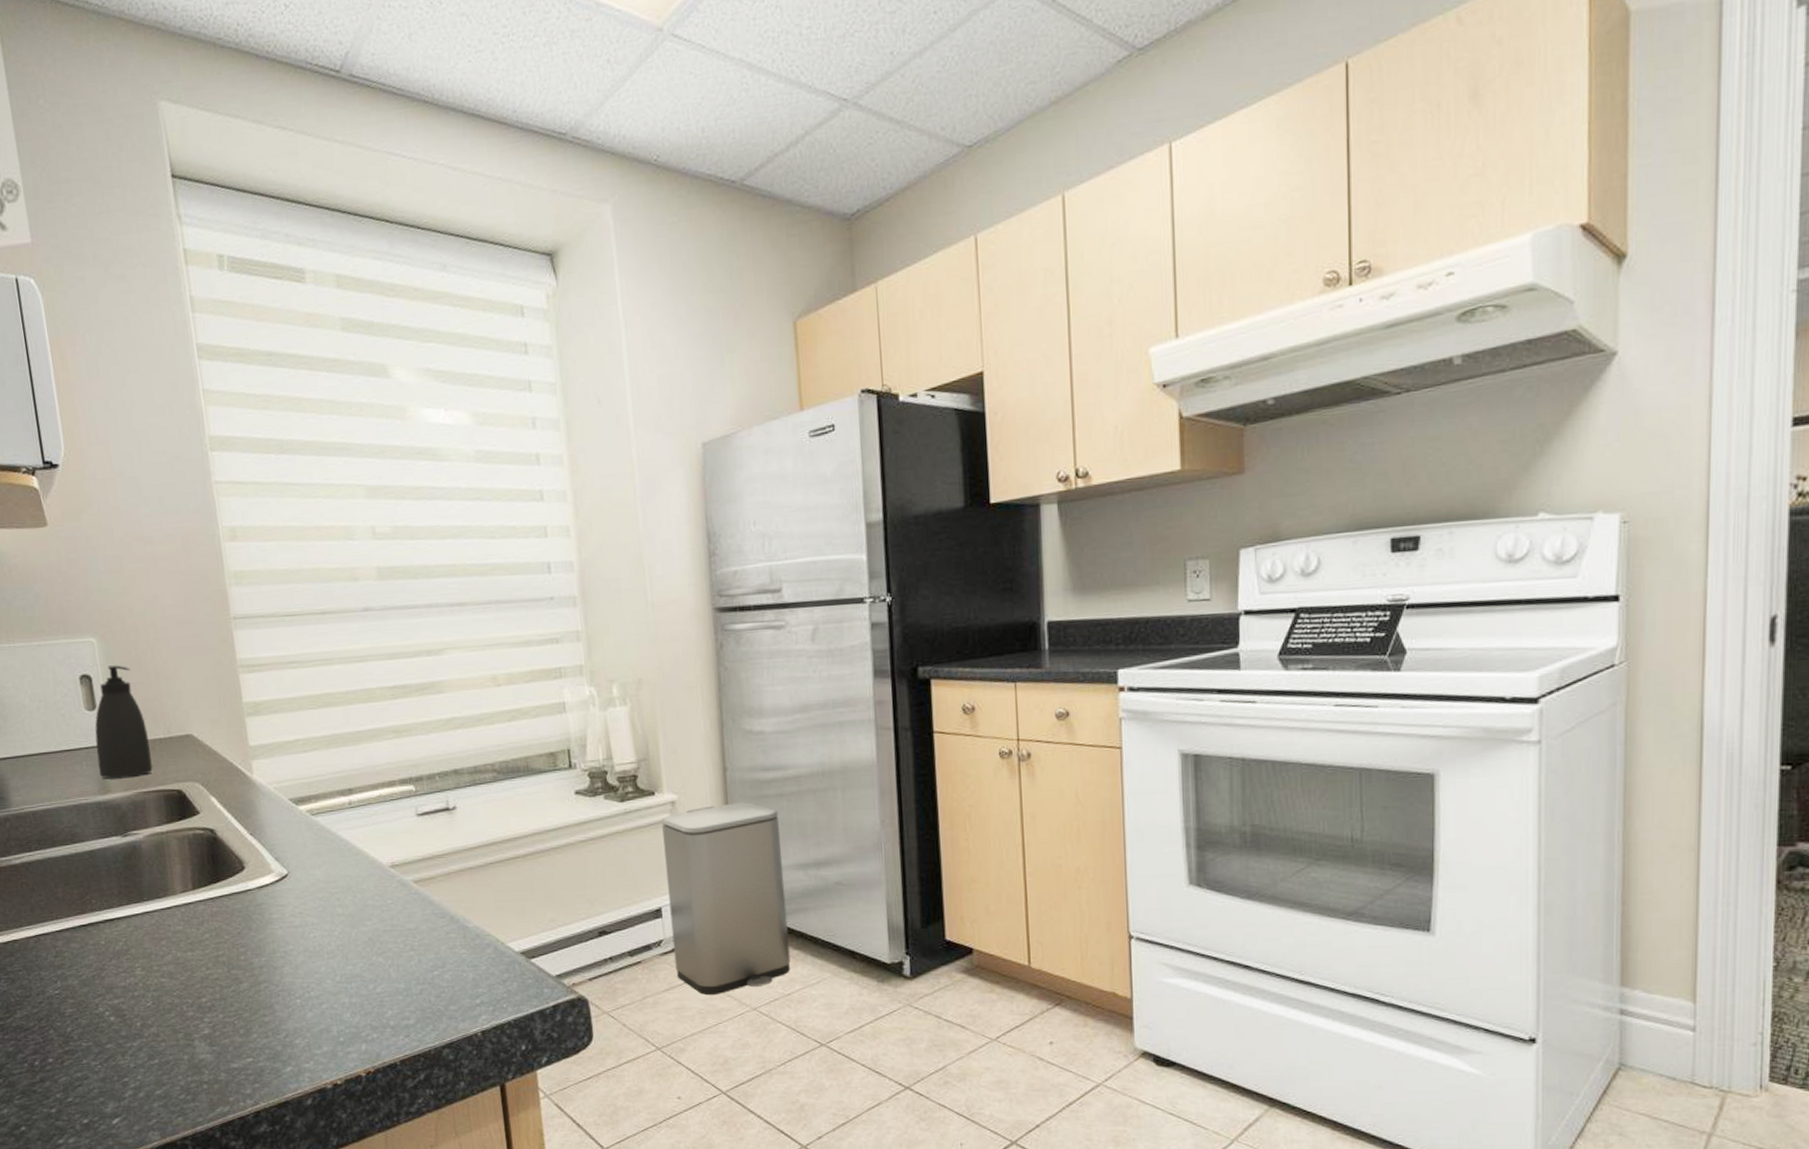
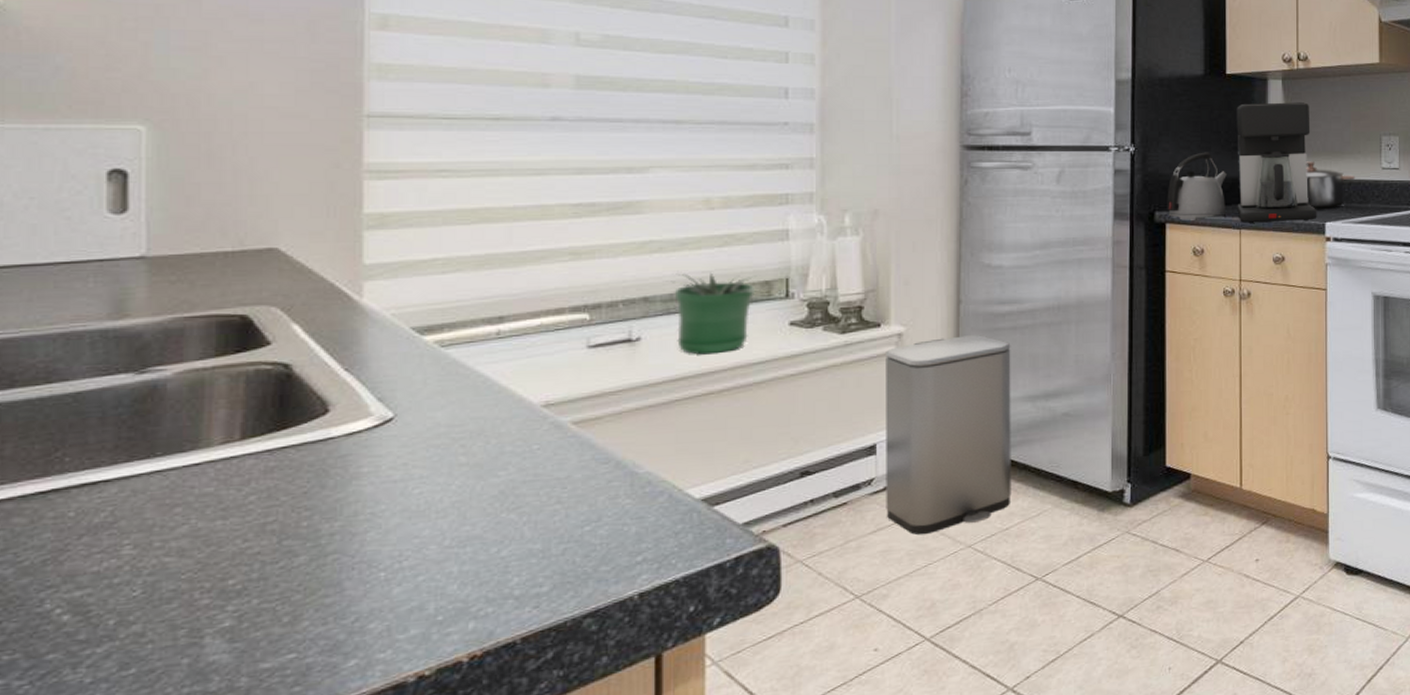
soap dispenser: present [95,665,153,778] -> none [115,160,206,299]
planter: none [473,745,549,821] -> present [671,272,762,354]
kettle: none [930,596,999,675] -> present [1167,152,1228,221]
coffee maker: none [1004,528,1107,675] -> present [1236,102,1317,223]
cooking pot: none [1091,598,1154,655] -> present [1306,161,1356,209]

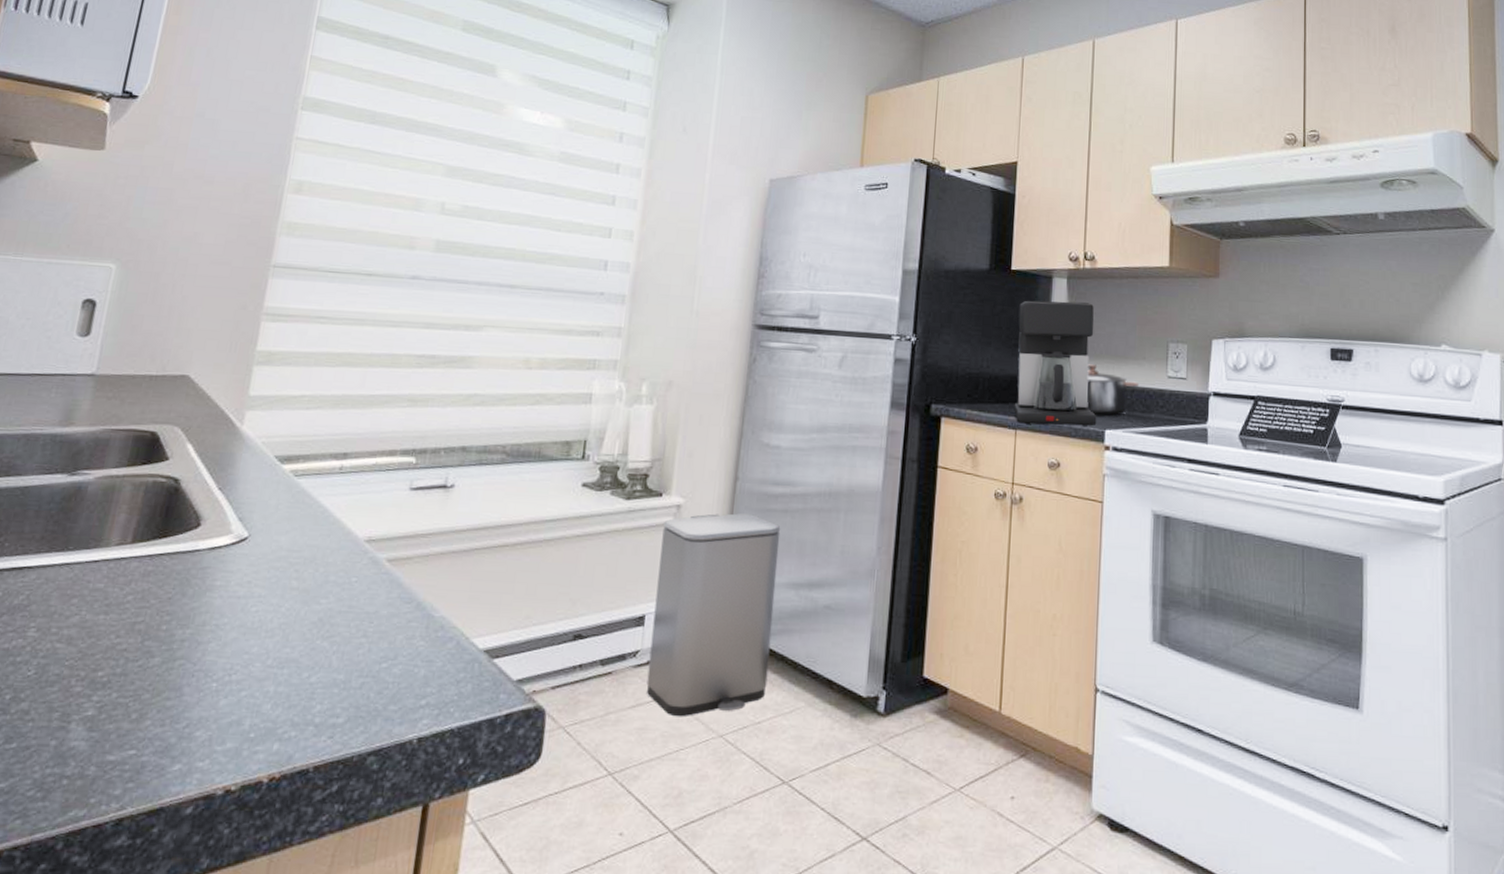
planter: present [671,272,762,354] -> none [484,425,563,508]
kettle: present [1167,152,1228,221] -> none [943,347,1007,416]

